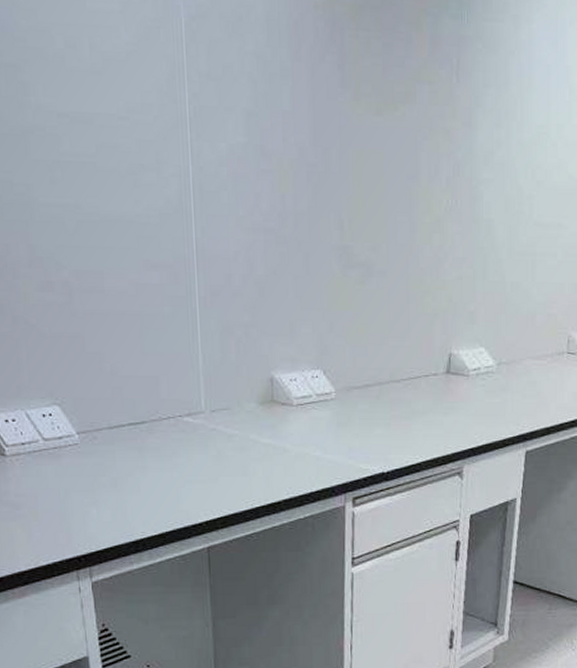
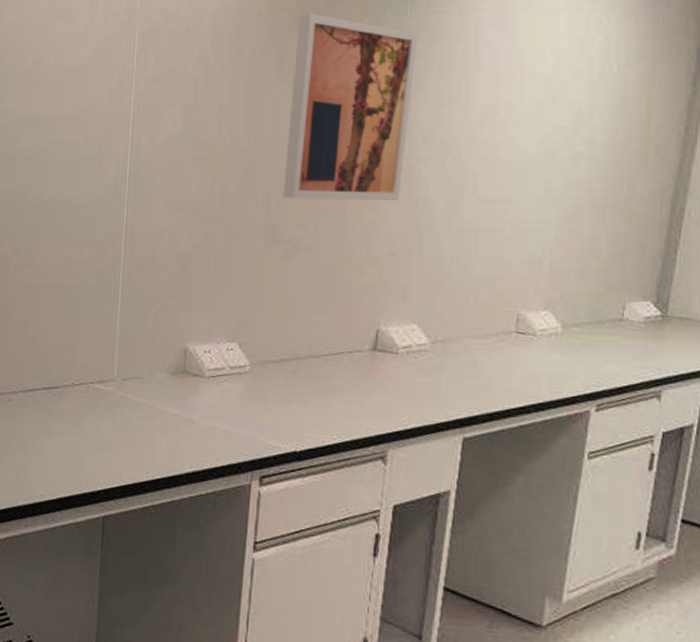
wall art: none [354,9,475,223] -> present [283,13,418,200]

